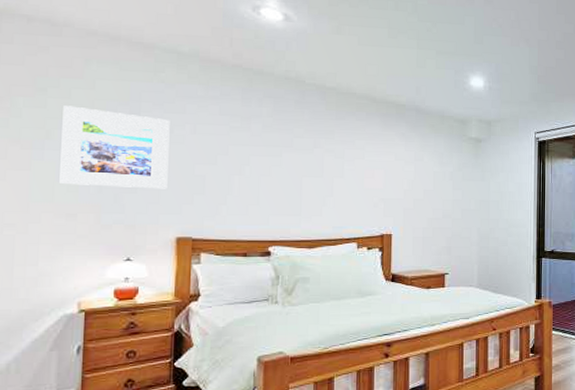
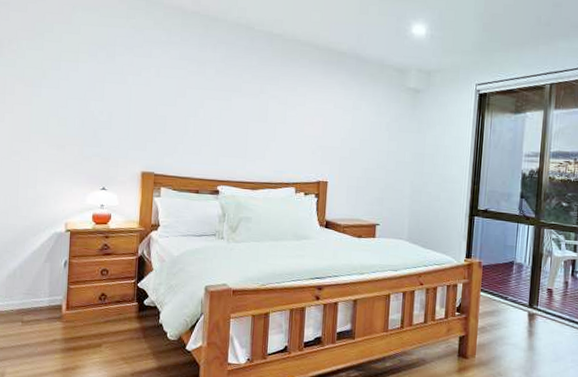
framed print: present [59,105,170,189] -> none [52,48,139,127]

